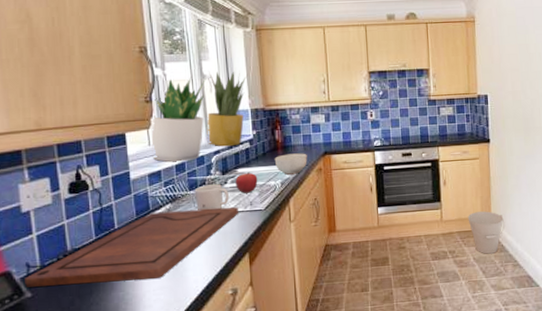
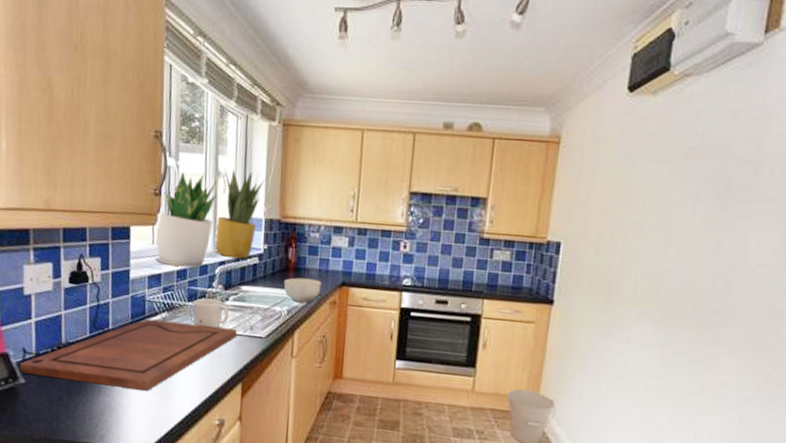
fruit: present [235,172,258,194] -> none [237,291,263,316]

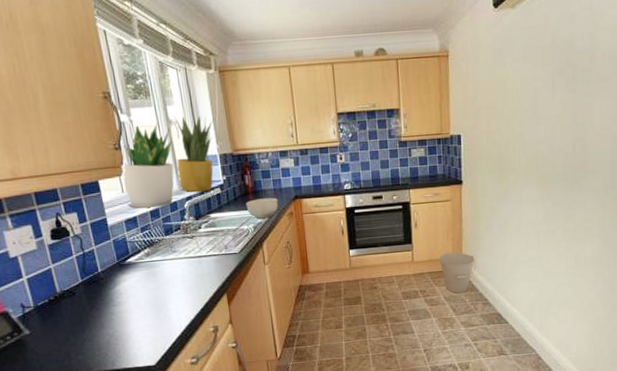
cutting board: present [20,318,237,391] -> none [21,250,214,326]
mug: present [193,298,229,328] -> none [170,229,204,254]

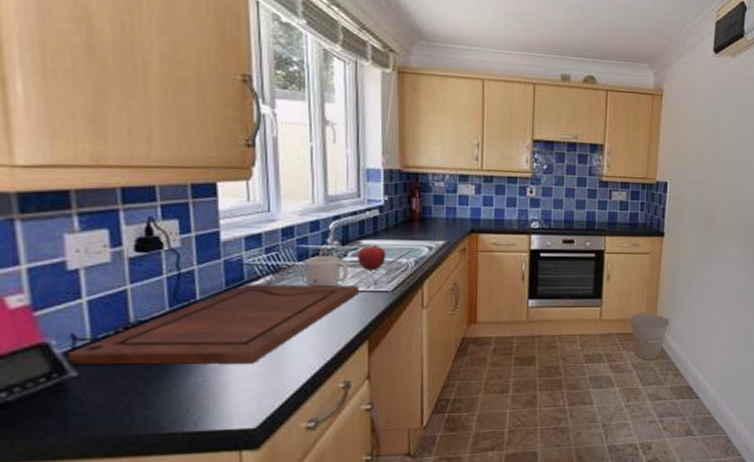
cutting board: none [21,250,214,326] -> present [69,283,359,365]
planter: present [123,122,174,209] -> none [251,120,328,225]
mug: none [170,229,204,254] -> present [304,256,348,286]
planter: present [175,116,214,193] -> none [325,116,383,212]
fruit: none [209,217,231,238] -> present [358,245,386,270]
bowl: present [245,197,279,219] -> none [408,228,450,253]

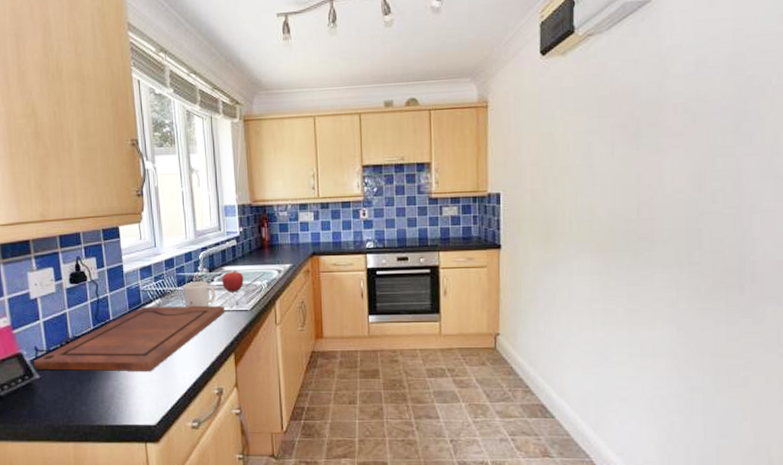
bucket: present [630,313,671,360] -> none [471,327,516,376]

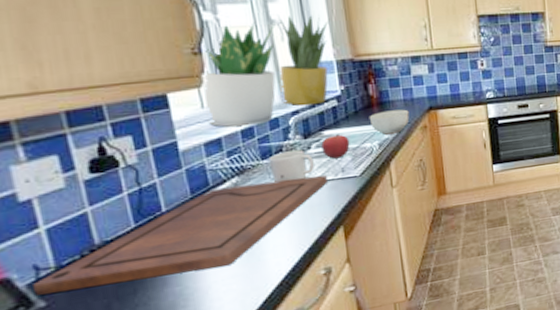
planter: none [142,170,194,257] -> present [204,22,276,128]
planter: none [194,164,235,243] -> present [278,15,330,106]
bowl: none [261,253,295,275] -> present [369,109,410,135]

